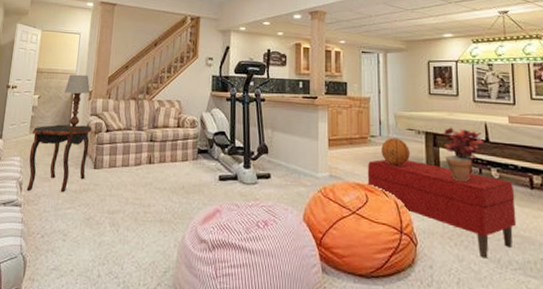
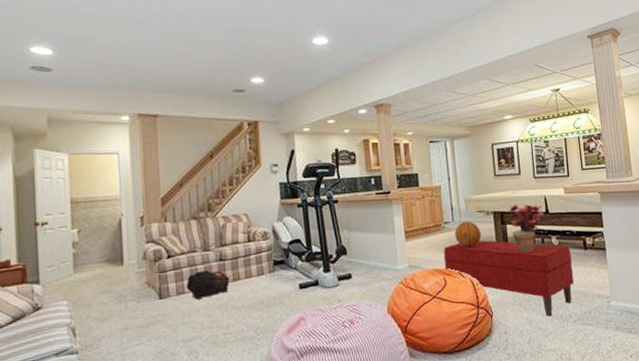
side table: present [26,124,92,193] -> none [77,254,150,336]
table lamp: present [65,74,90,131] -> none [110,199,141,264]
backpack: none [118,148,157,175] -> present [186,270,230,300]

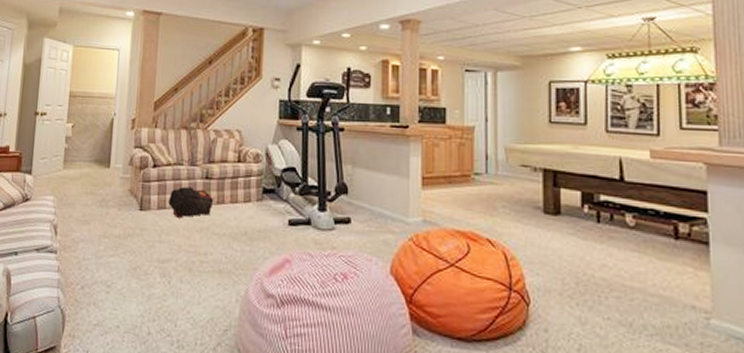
bench: present [443,240,575,316] -> none [469,202,655,320]
basketball: present [455,221,481,248] -> none [488,175,523,210]
potted plant: present [505,204,545,253] -> none [560,163,618,229]

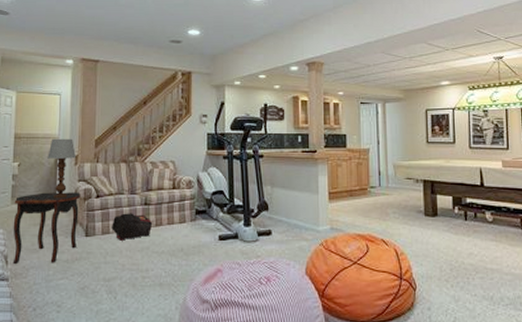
side table: none [62,158,136,238] -> present [13,192,81,265]
table lamp: none [103,98,133,166] -> present [47,138,76,199]

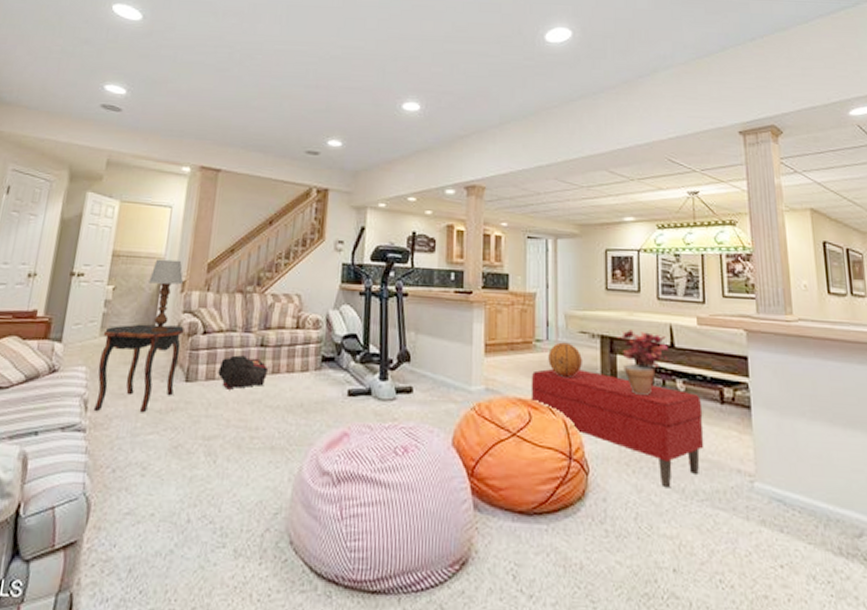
bench: none [367,208,509,296] -> present [530,369,704,487]
basketball: none [381,187,409,215] -> present [548,342,582,377]
potted plant: none [436,174,480,226] -> present [616,330,669,395]

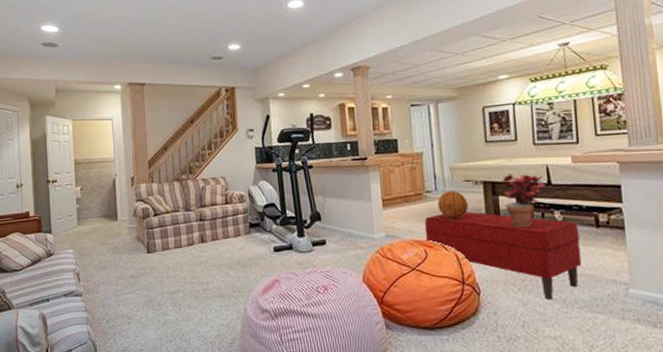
side table: present [93,324,184,413] -> none [80,212,140,281]
table lamp: present [149,259,183,333] -> none [106,161,131,219]
backpack: present [218,355,269,390] -> none [170,229,209,256]

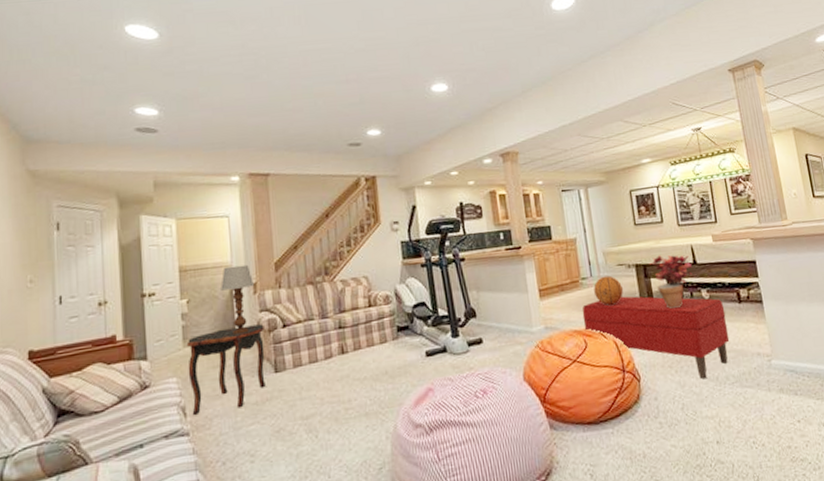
side table: none [80,212,140,281] -> present [186,324,266,416]
table lamp: none [106,161,131,219] -> present [220,264,254,335]

